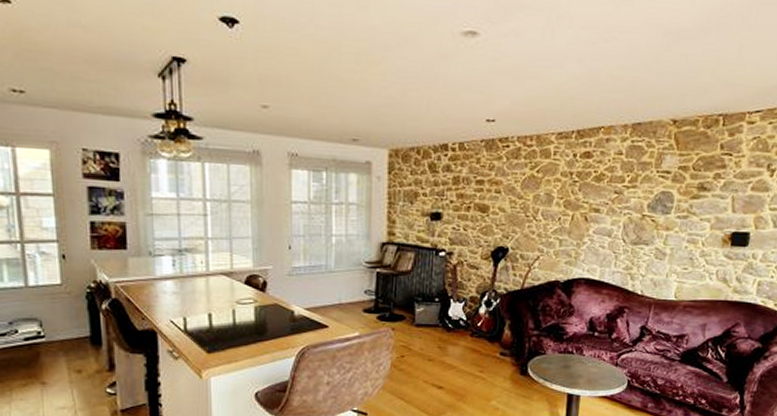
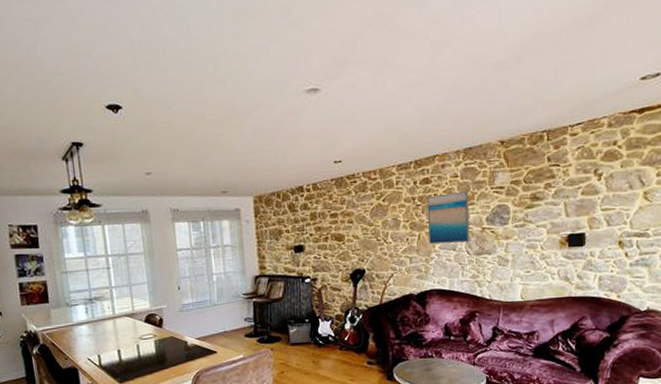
wall art: none [583,171,633,230] -> present [427,191,470,245]

